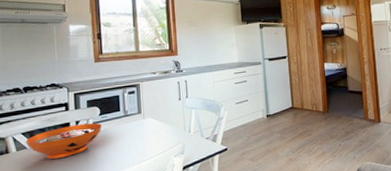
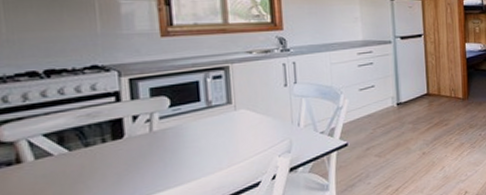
decorative bowl: present [25,122,102,159] -> none [49,117,174,168]

